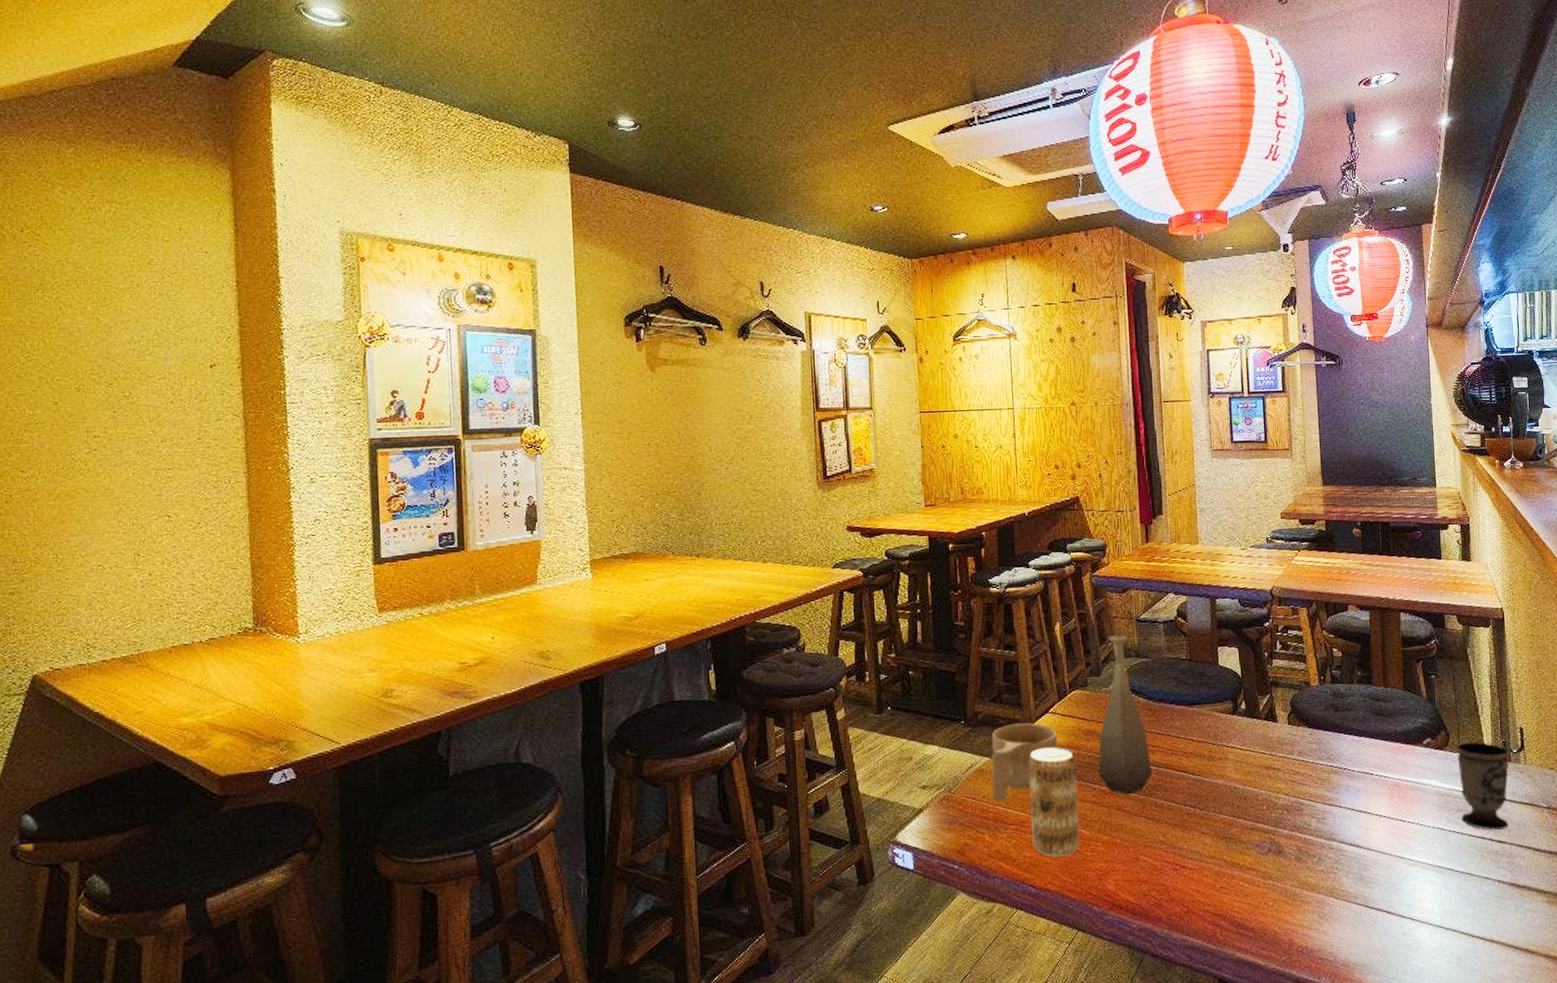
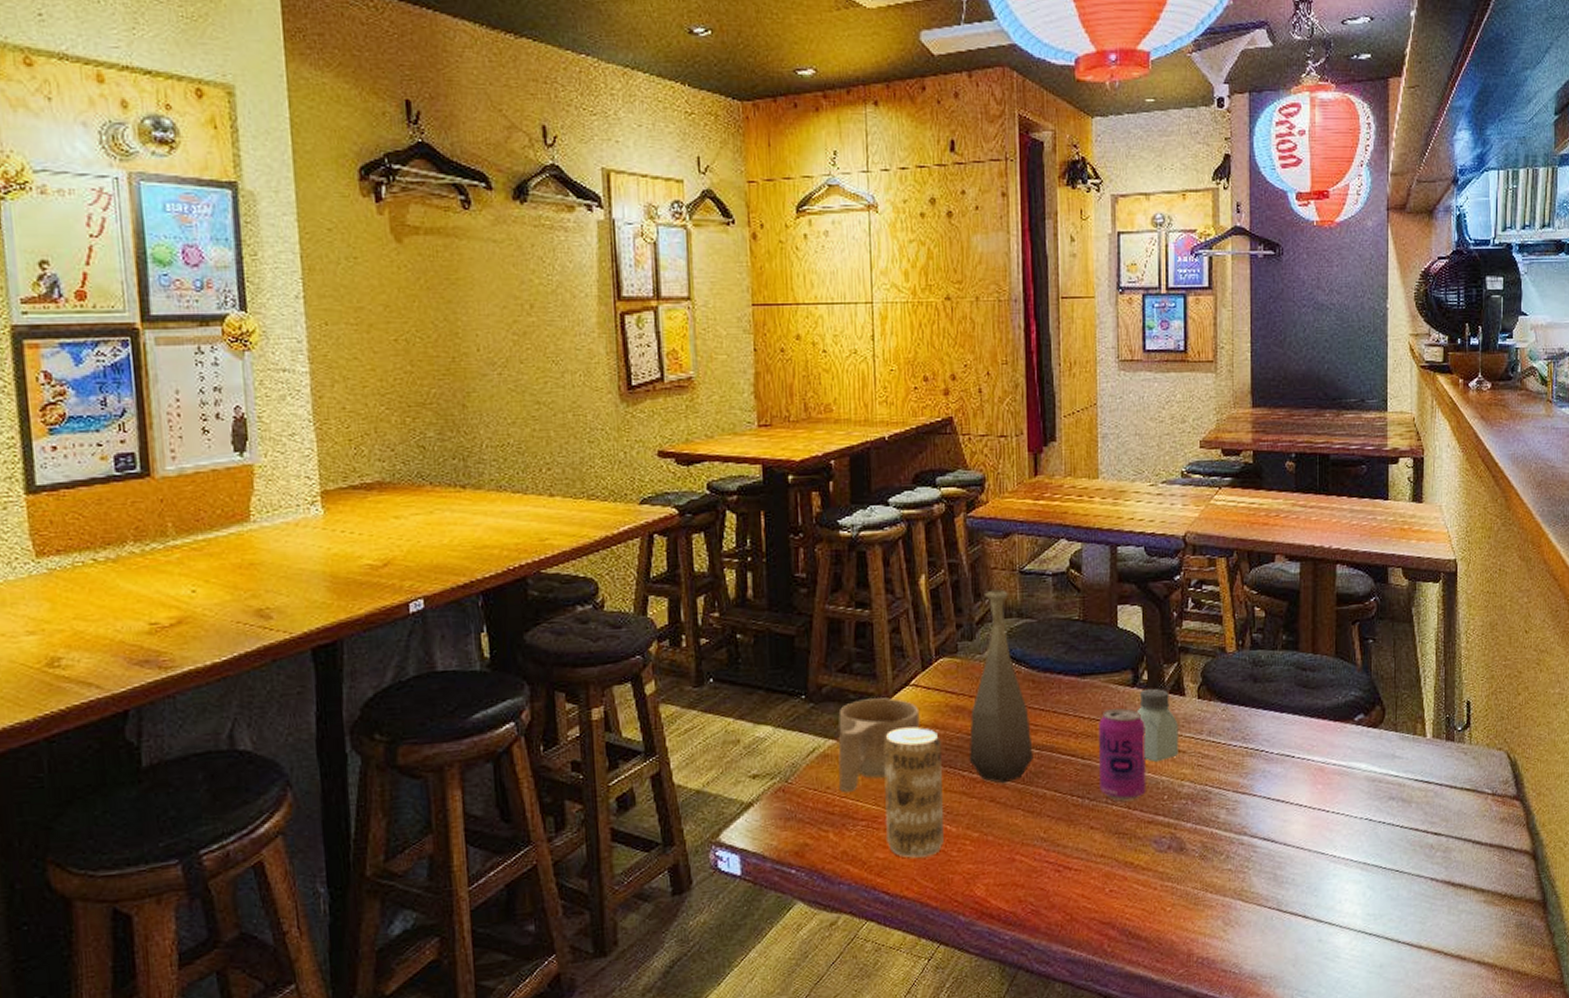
beverage can: none [1206,732,1248,811] -> present [1099,708,1146,801]
saltshaker: none [1237,715,1274,778] -> present [1136,688,1179,763]
cup: present [1457,742,1509,830] -> none [1393,718,1452,821]

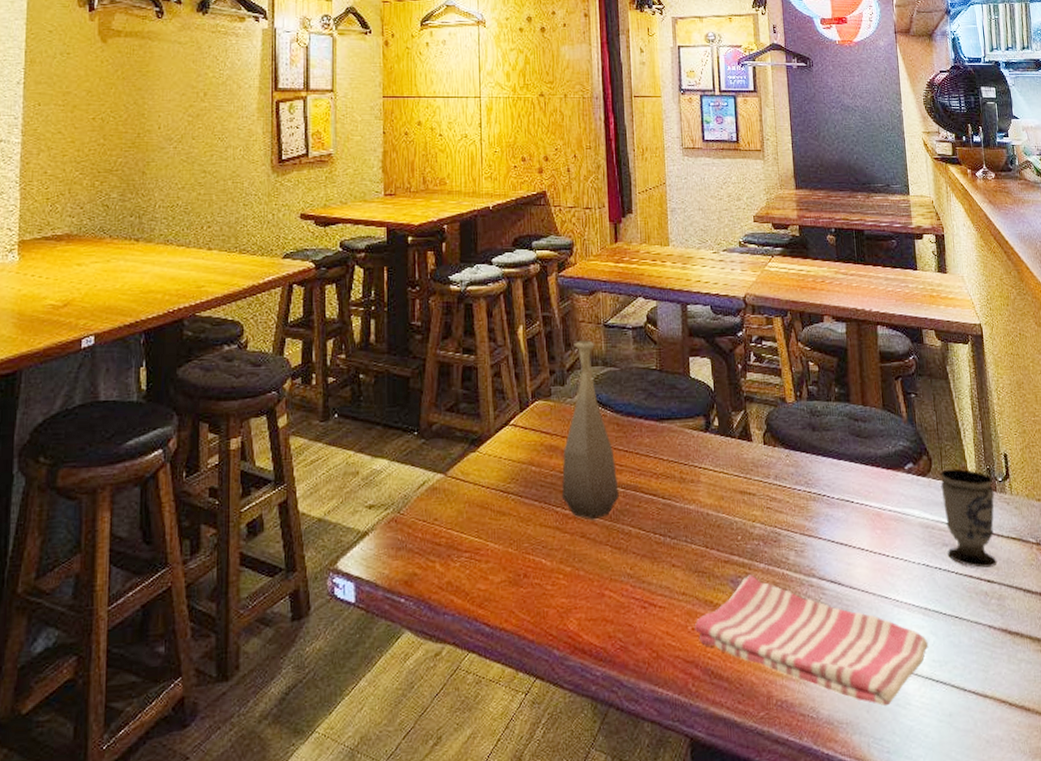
cup: present [838,697,920,793] -> none [445,436,518,525]
beverage can: present [883,727,944,858] -> none [486,464,539,591]
beverage can: present [1099,708,1146,801] -> none [677,452,722,541]
dish towel: none [1112,834,1364,960] -> present [694,574,929,707]
saltshaker: present [1136,688,1179,763] -> none [710,433,749,504]
cup: none [1393,718,1452,821] -> present [940,468,998,568]

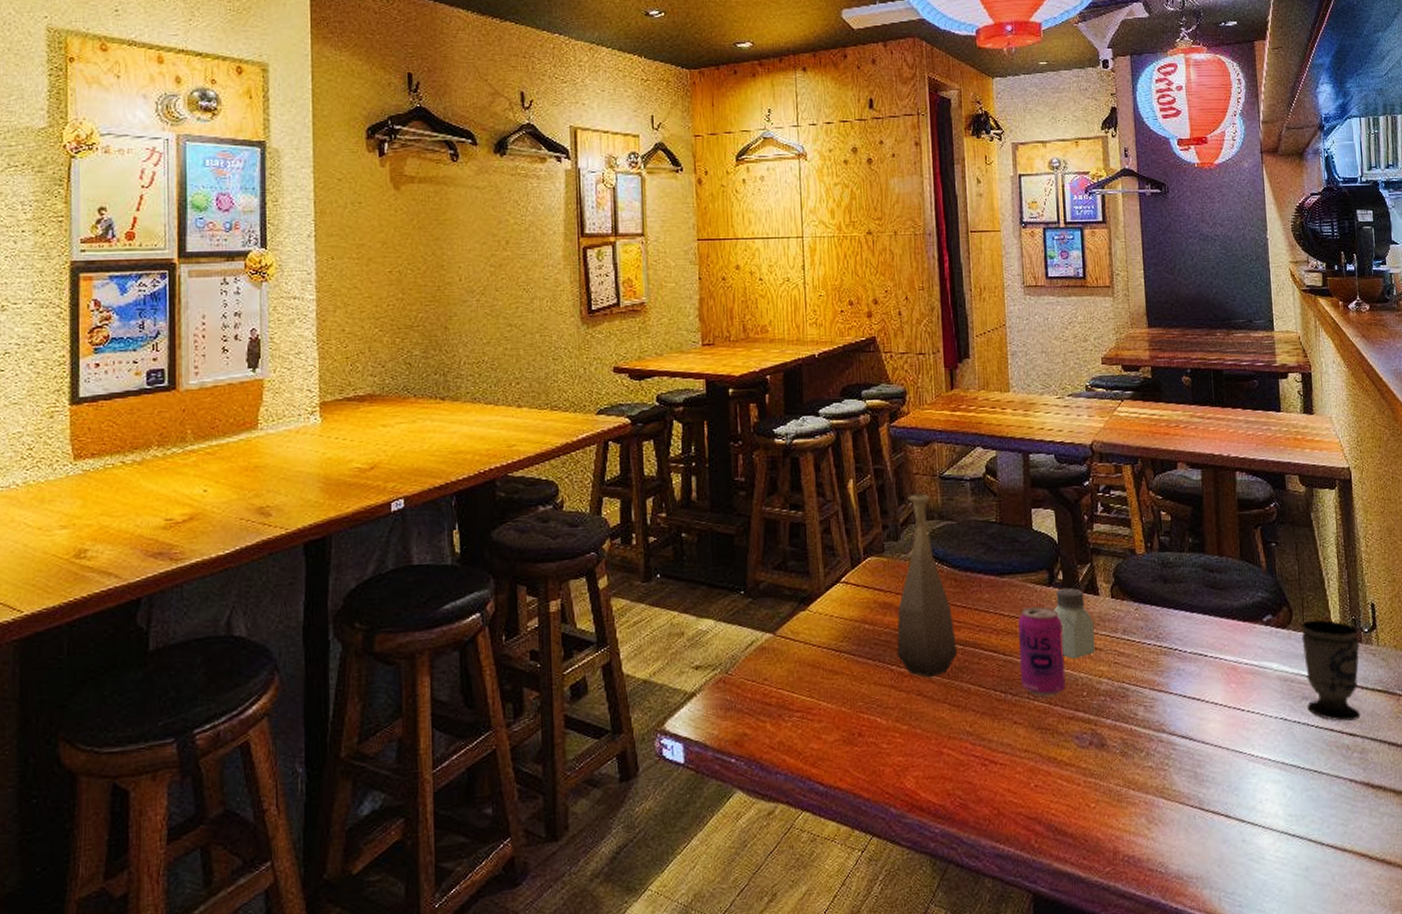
beverage can: none [677,452,722,541] -> present [1018,606,1066,697]
dish towel: present [694,574,929,707] -> none [1037,731,1285,861]
saltshaker: none [710,433,749,504] -> present [1053,587,1095,660]

